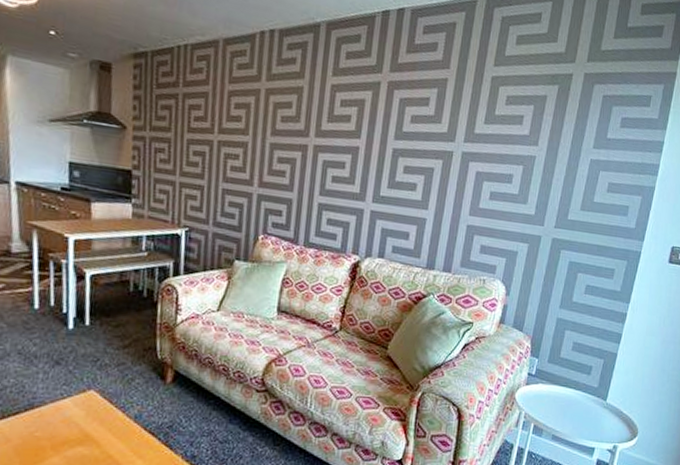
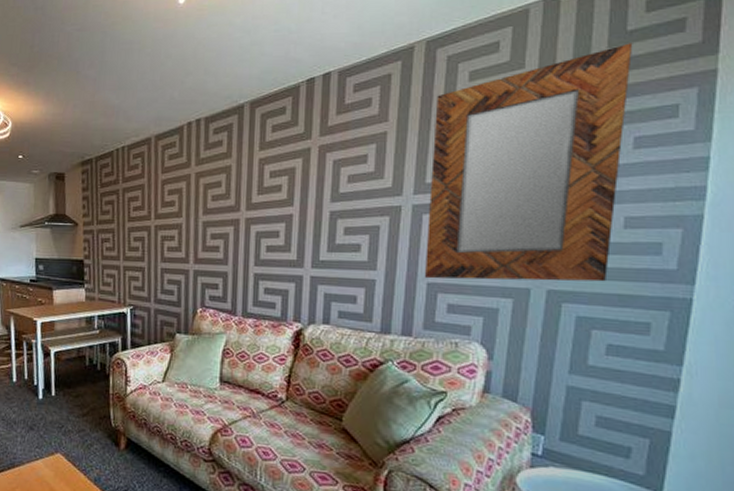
home mirror: none [465,37,630,235] -> present [424,43,633,282]

